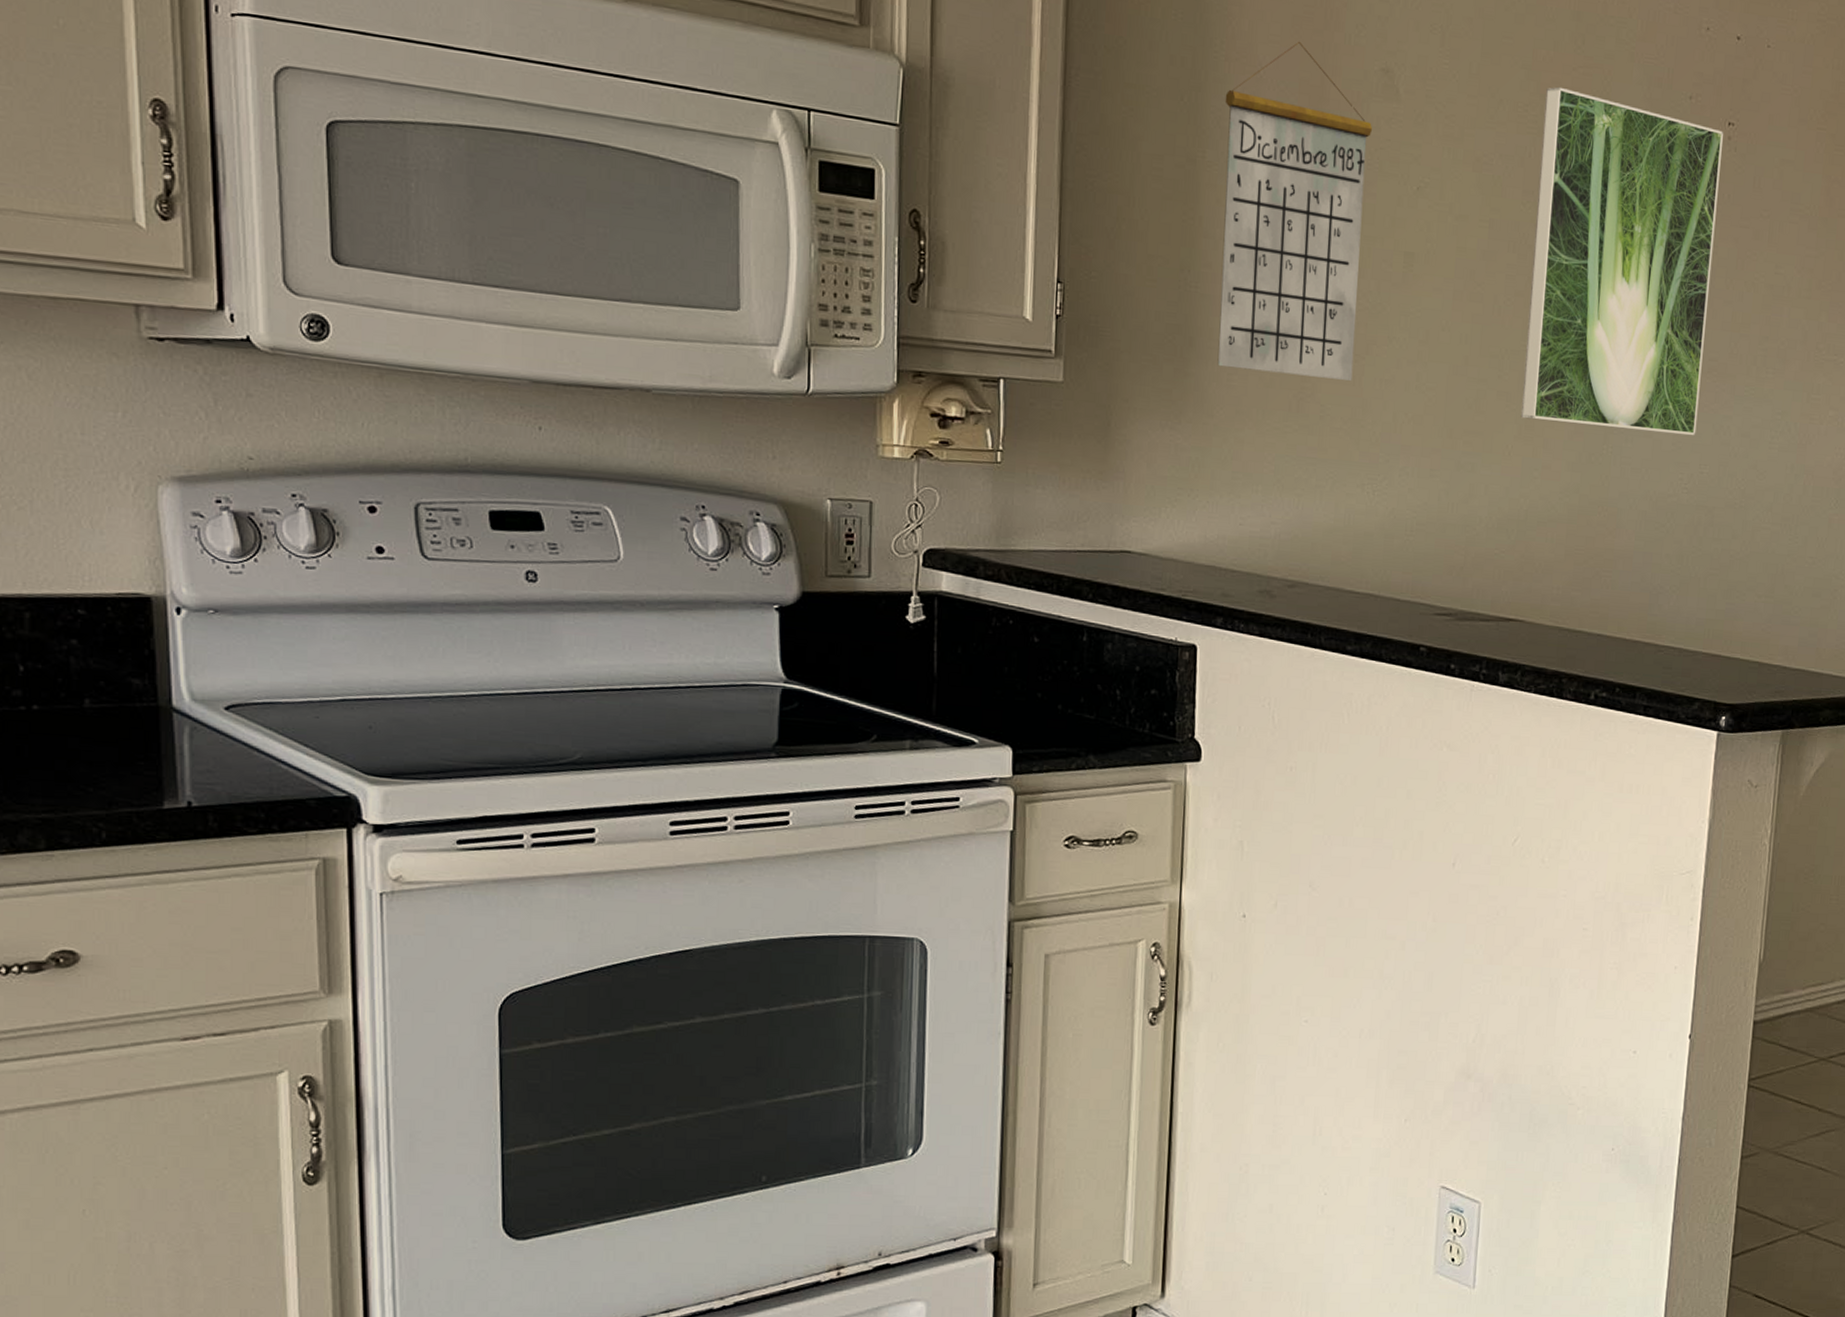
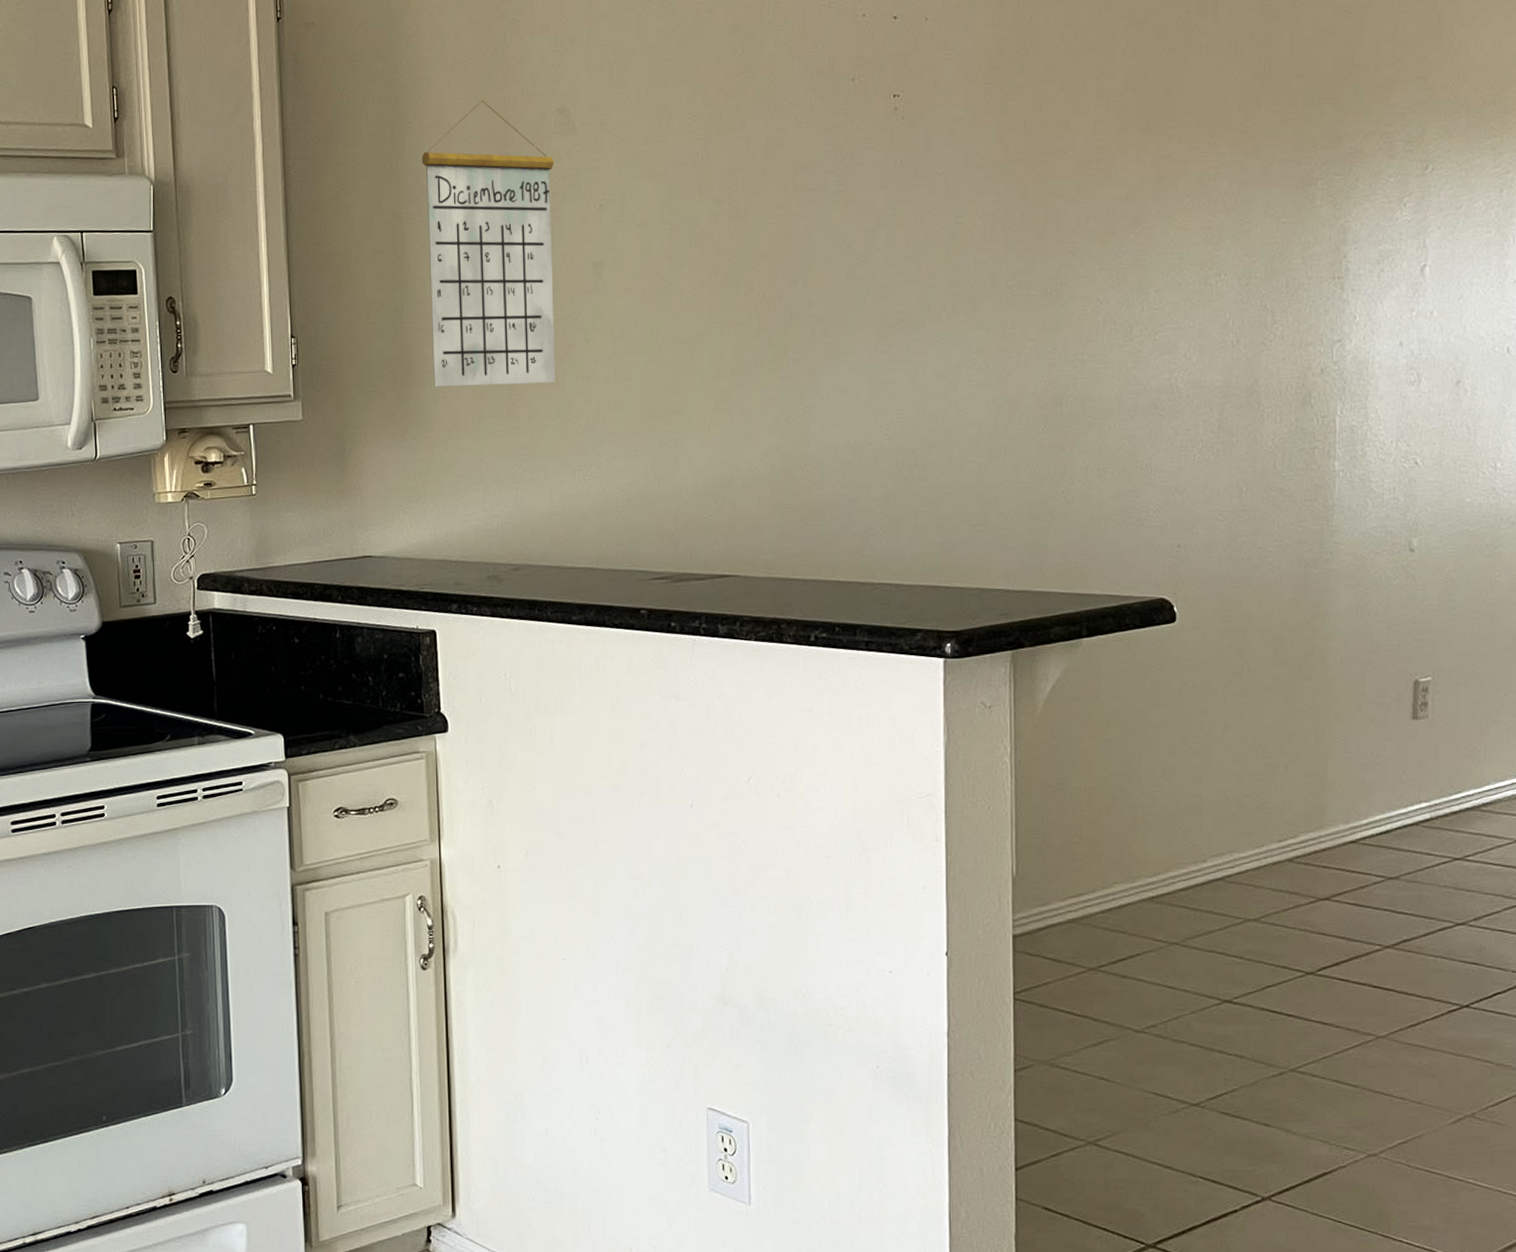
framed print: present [1520,86,1723,436] -> none [711,93,891,393]

